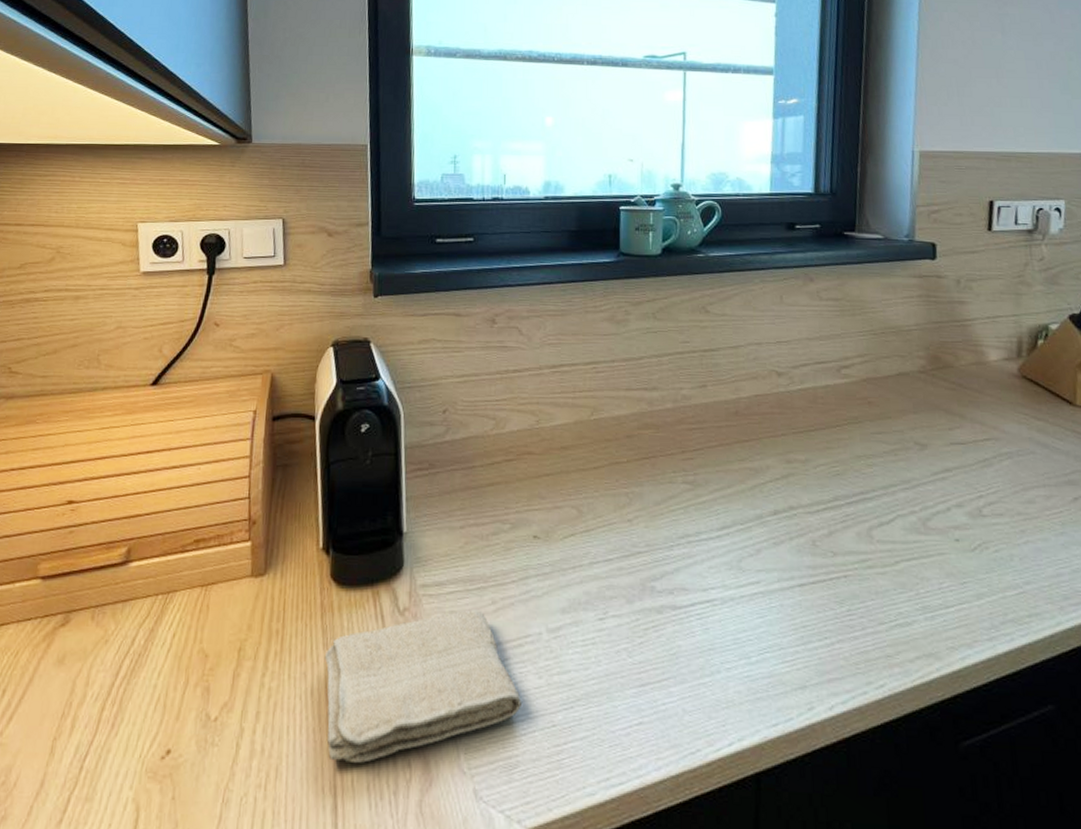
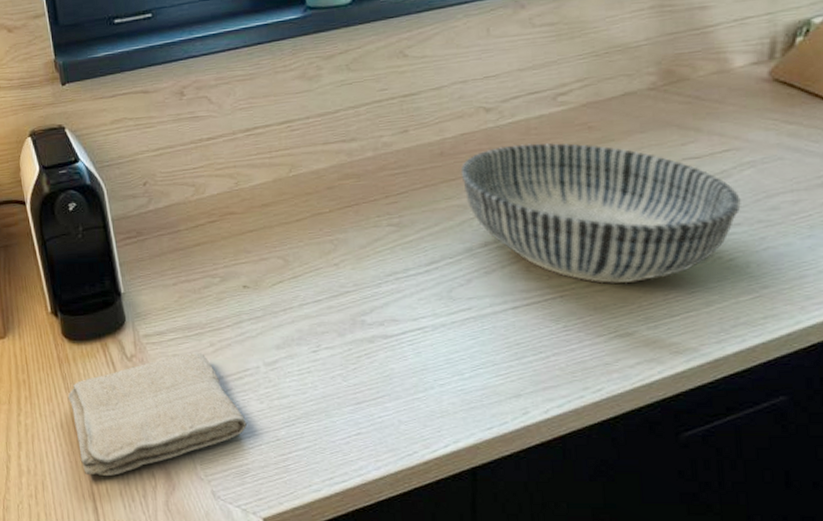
bowl: none [753,412,1002,568] -> present [460,142,741,284]

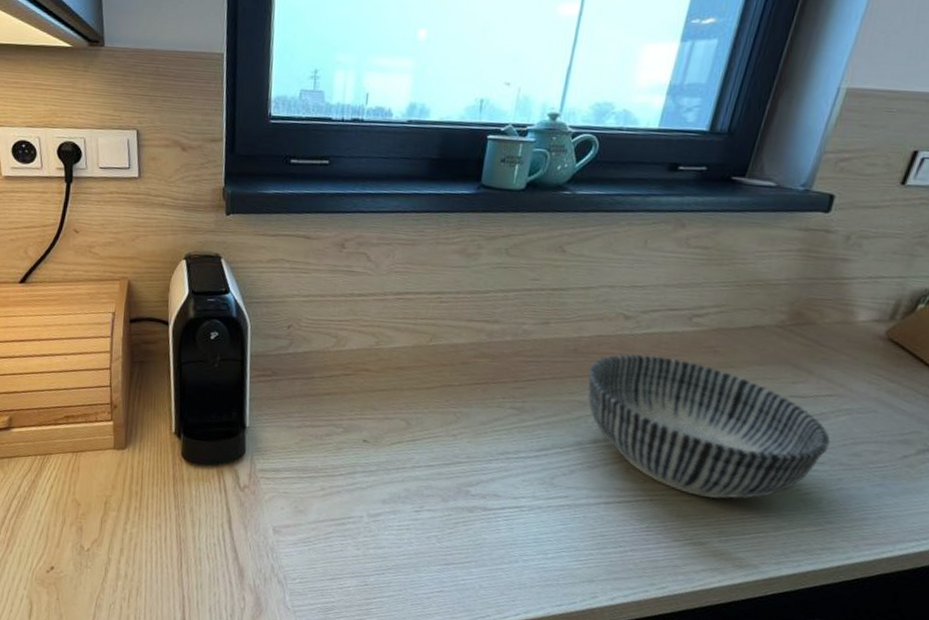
washcloth: present [67,352,247,476] -> none [175,492,340,593]

